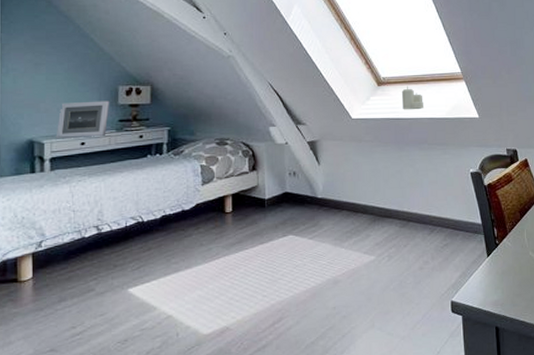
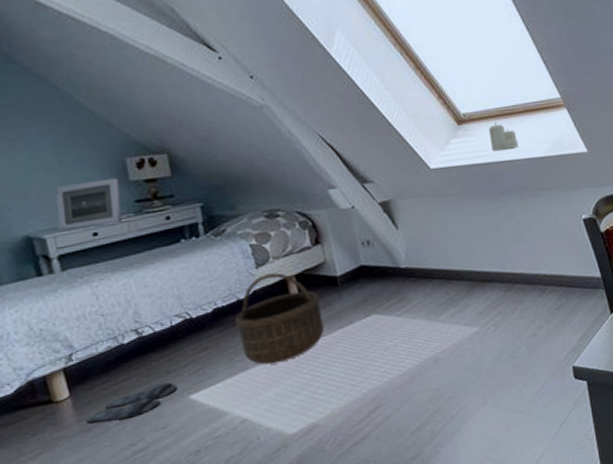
slippers: none [41,274,121,304] -> present [87,382,178,424]
basket: none [177,191,248,268] -> present [234,272,325,364]

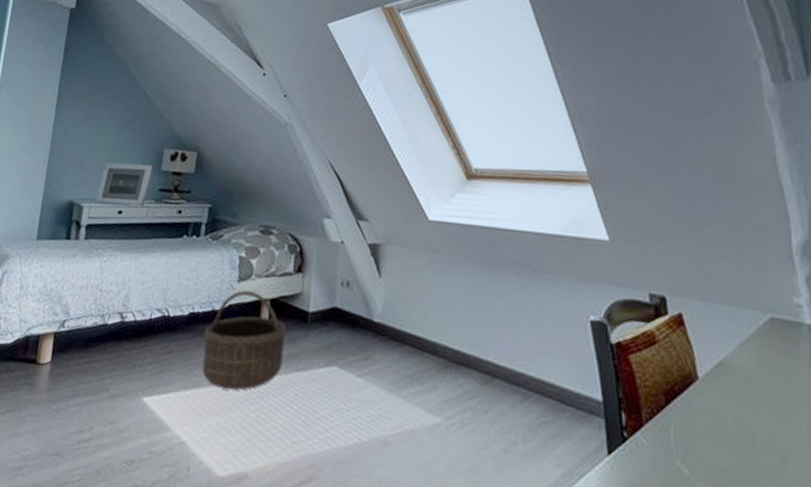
slippers: present [87,382,178,424] -> none [54,374,137,403]
candle: present [488,121,518,151] -> none [498,183,529,218]

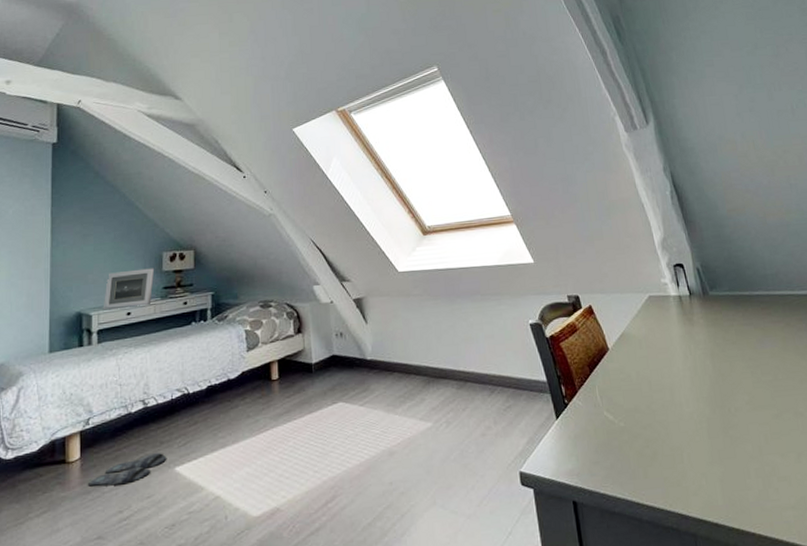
slippers: none [54,374,137,403] -> present [88,452,167,487]
basket: present [202,290,286,390] -> none [223,357,296,443]

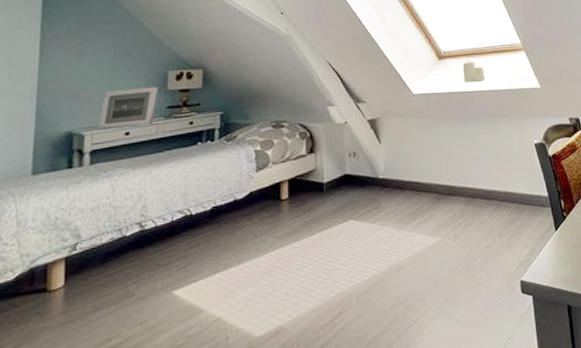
slippers: present [88,452,167,487] -> none [73,276,165,315]
candle: none [448,233,473,258] -> present [462,59,485,82]

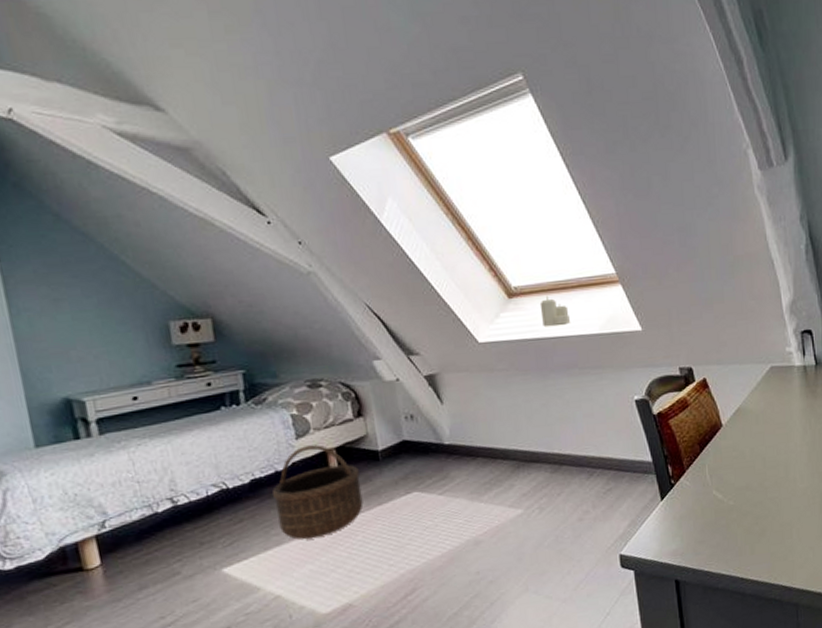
picture frame: present [97,86,159,130] -> none [96,341,164,395]
basket: none [228,176,306,263] -> present [271,444,363,539]

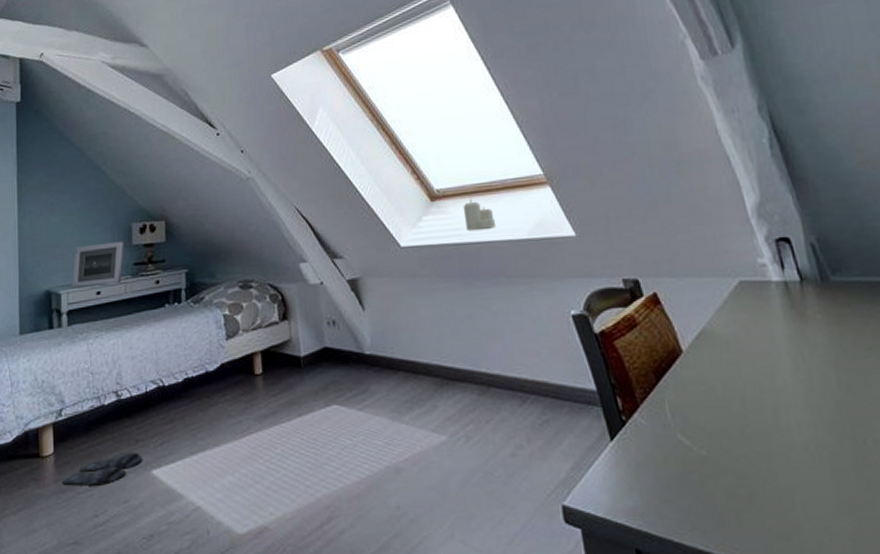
picture frame: none [96,341,164,395] -> present [71,241,124,289]
slippers: none [117,553,211,594] -> present [63,451,143,486]
basket: present [271,444,363,539] -> none [201,346,284,446]

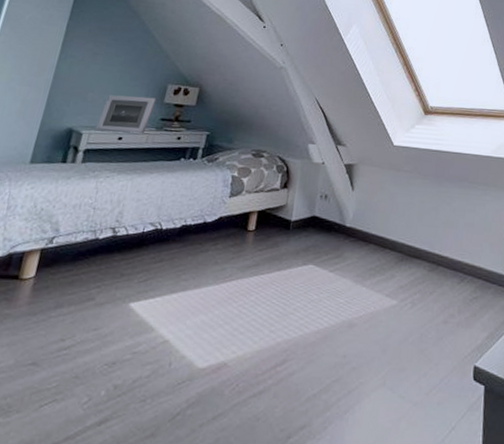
slippers: present [63,451,143,486] -> none [36,283,125,312]
candle: present [463,198,495,230] -> none [447,118,470,144]

